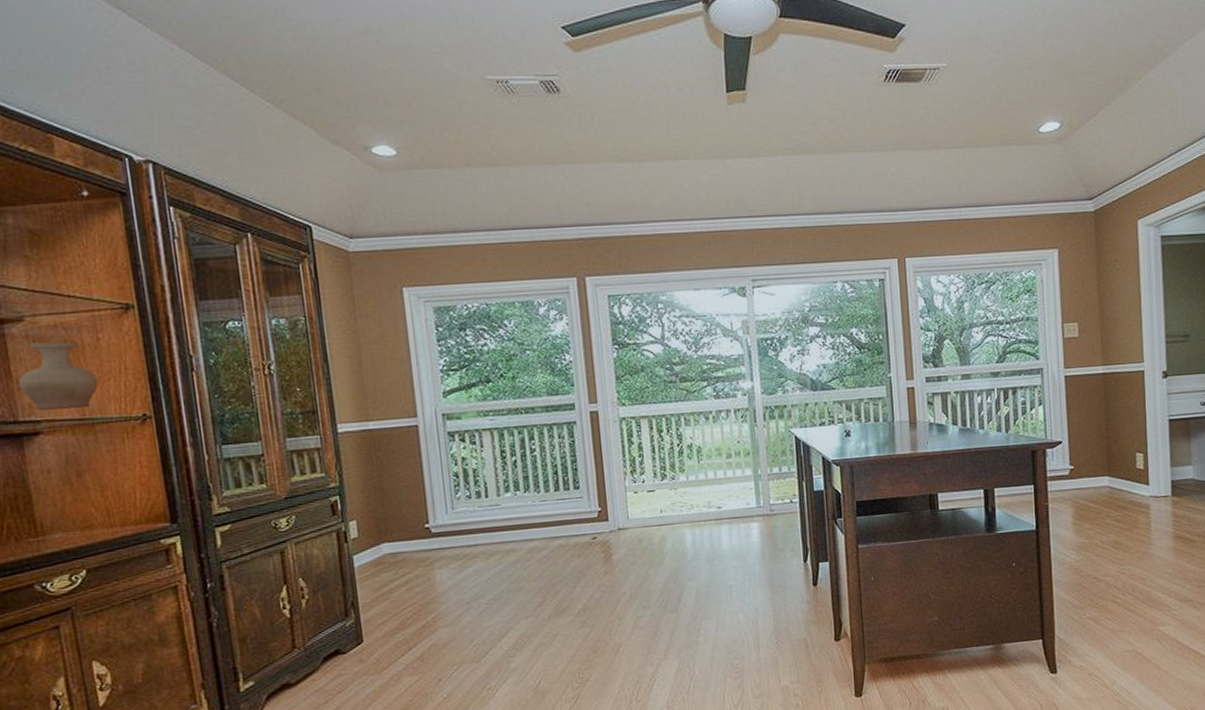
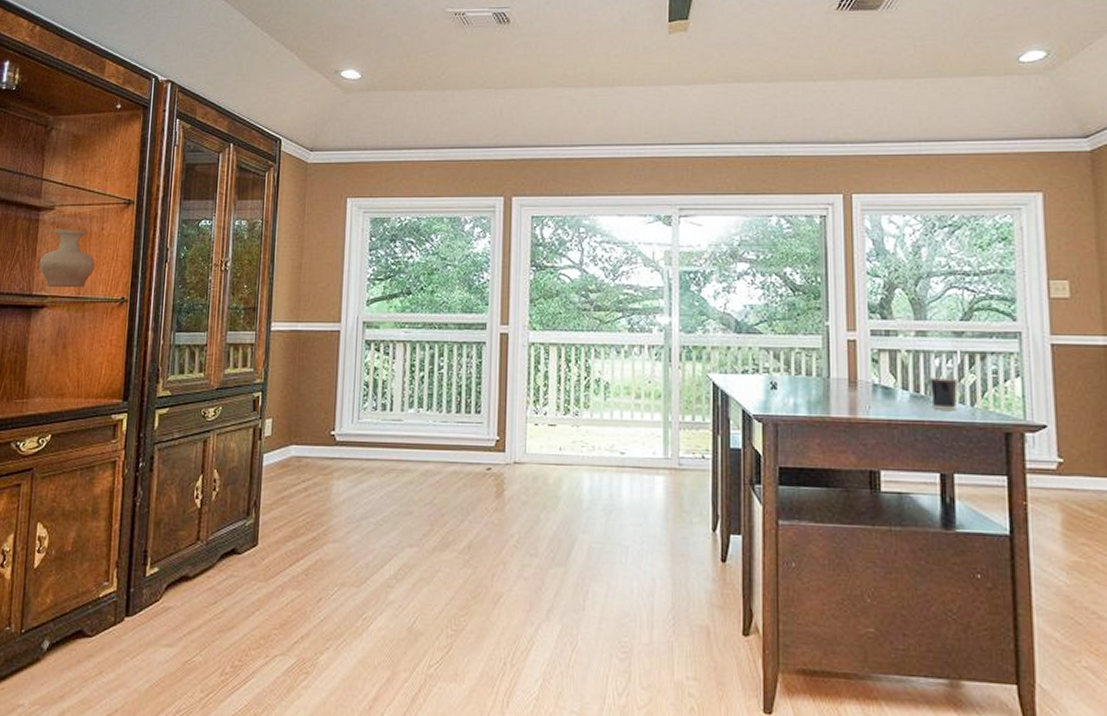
mug: none [973,411,996,439] -> present [929,377,958,410]

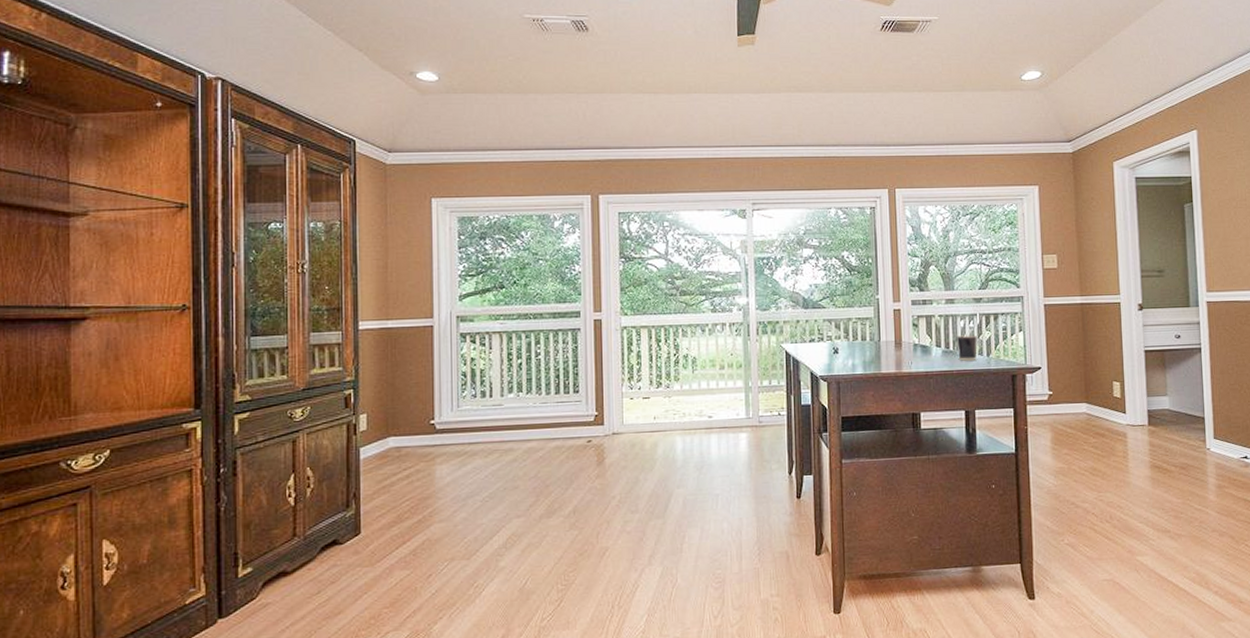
vase: present [39,229,96,287] -> none [74,235,148,297]

